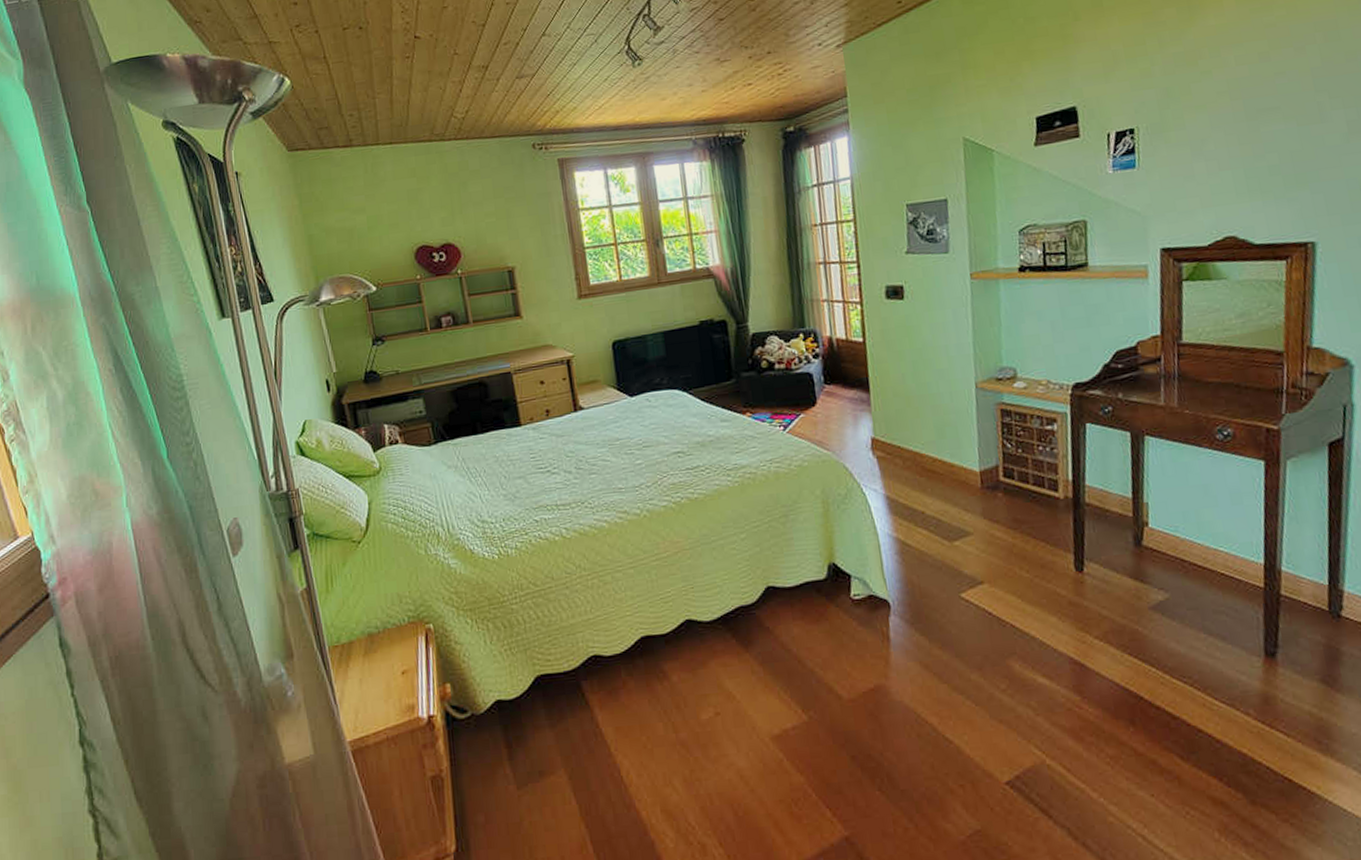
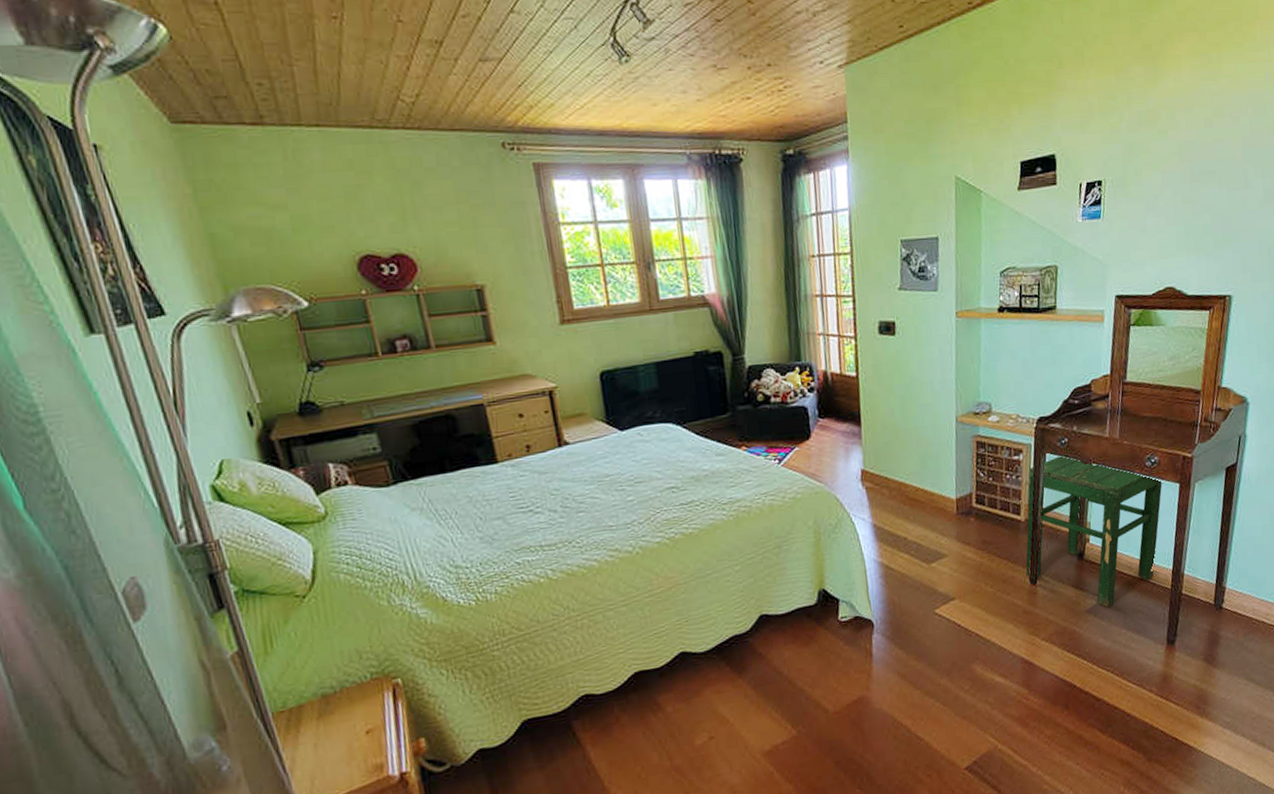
stool: none [1065,424,1241,606] -> present [1025,454,1163,608]

